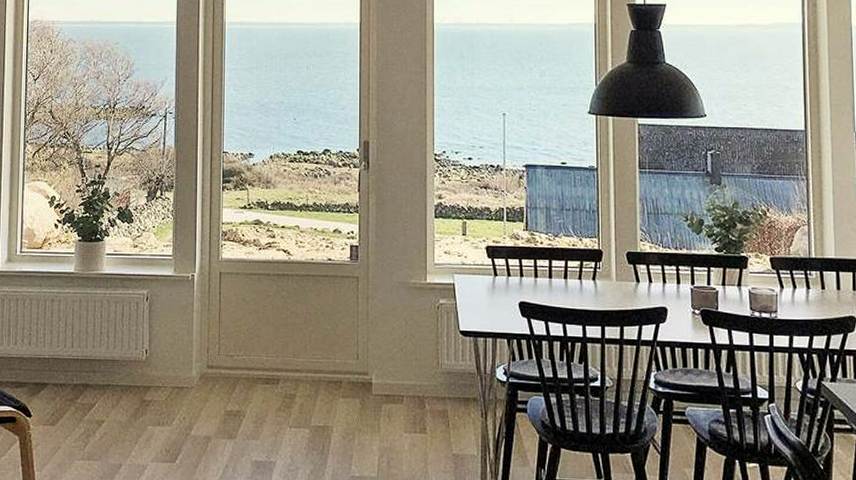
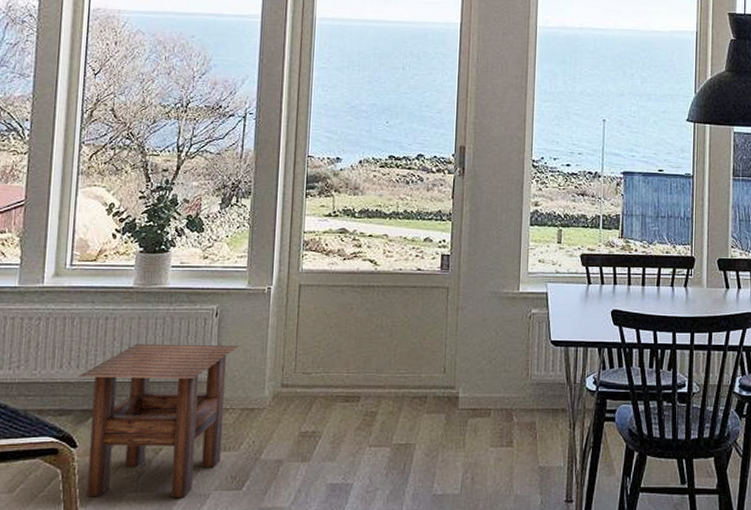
side table: none [30,324,167,467] -> present [78,344,238,498]

